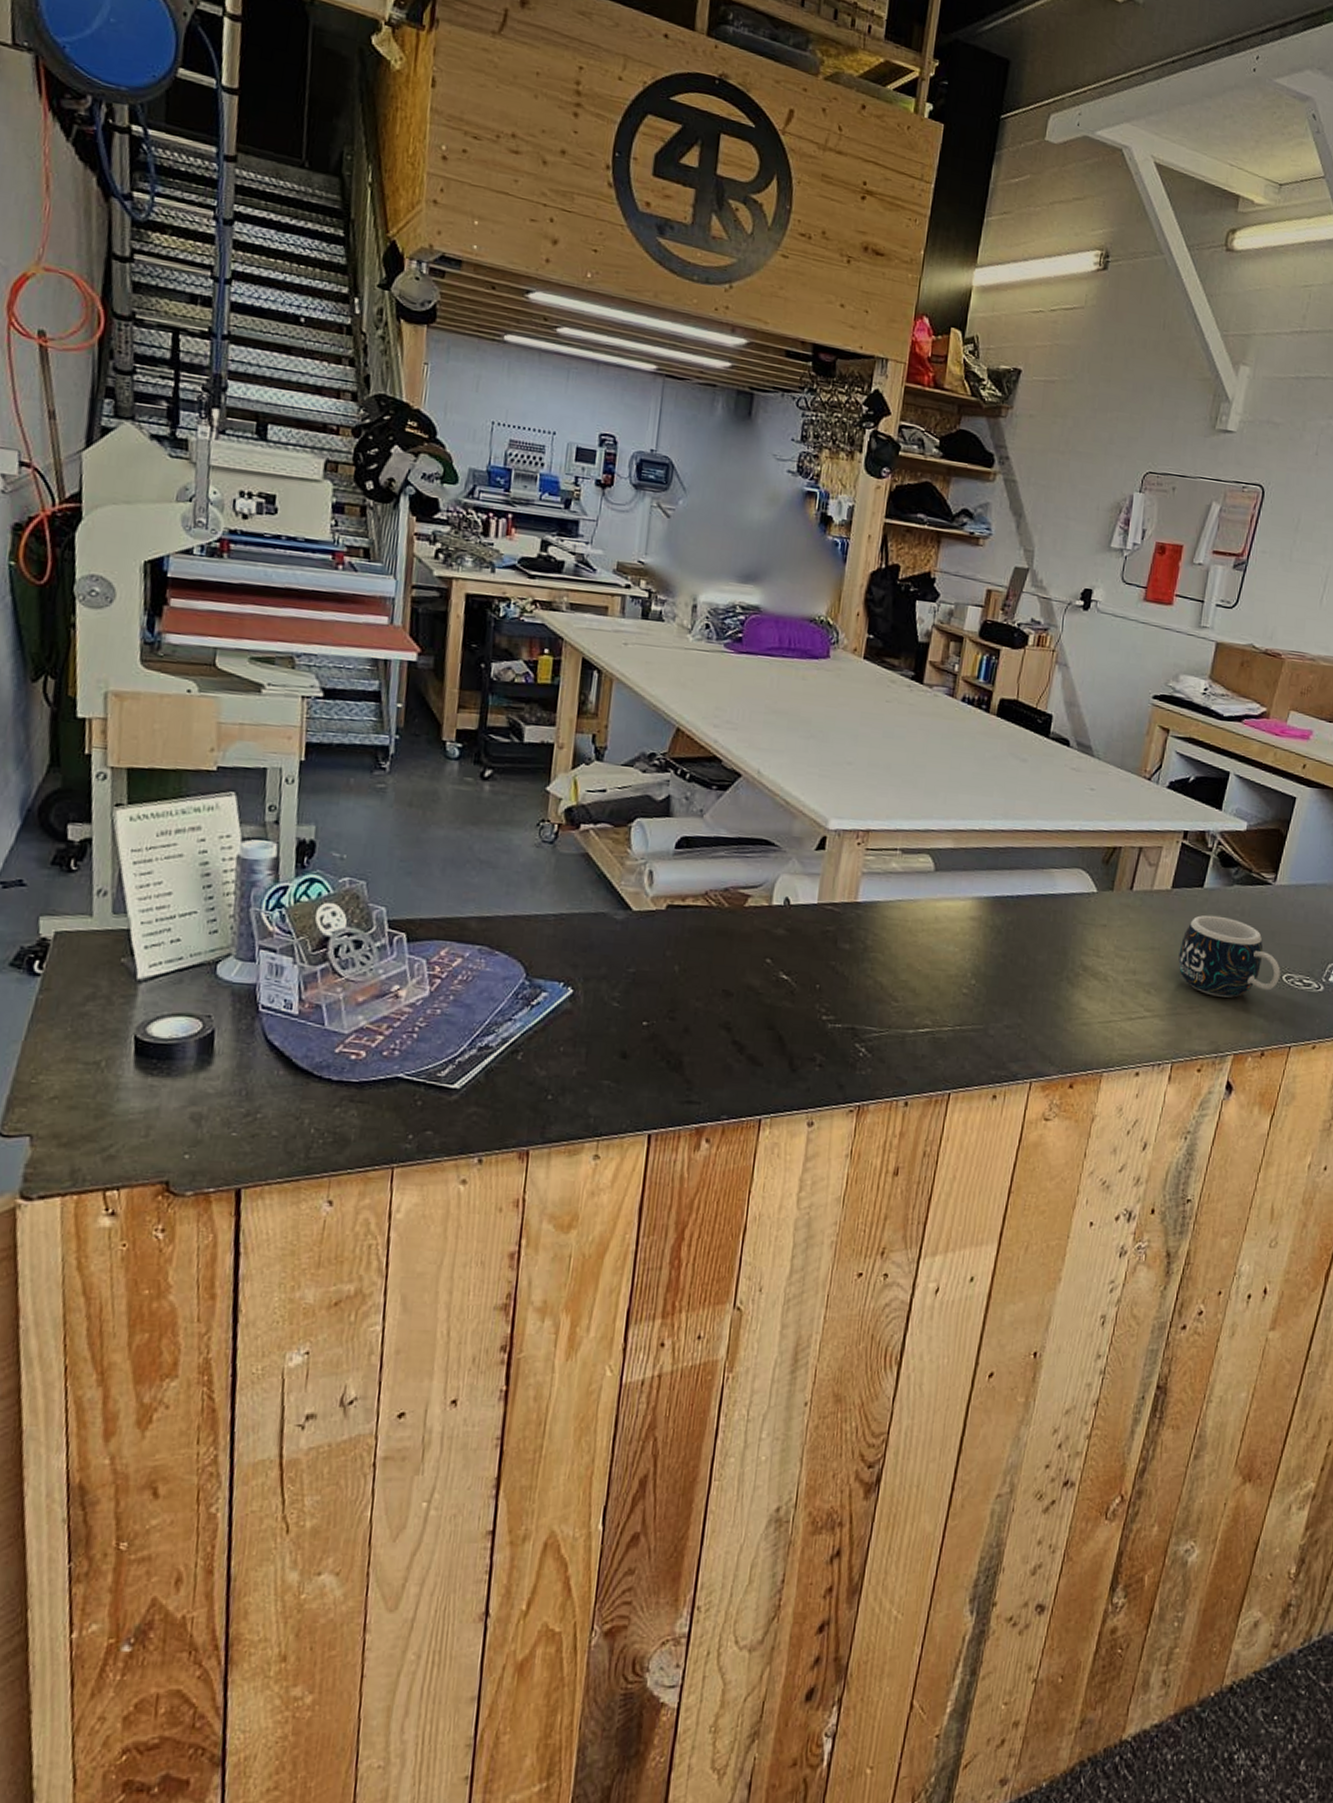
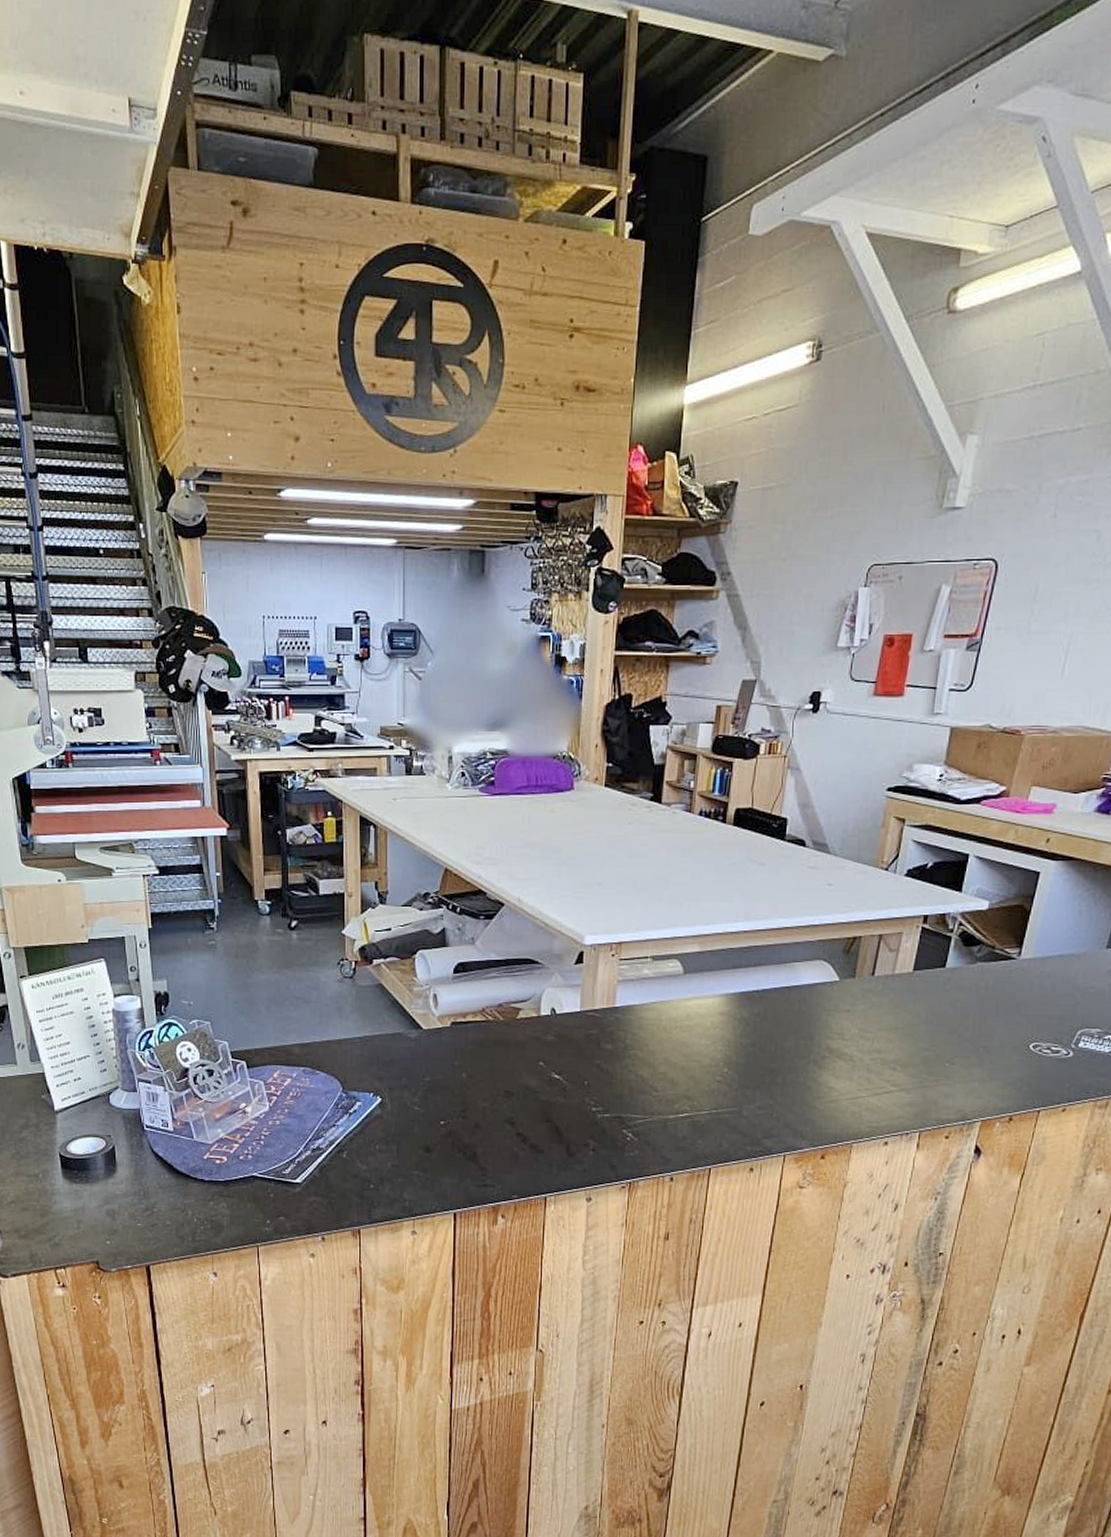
mug: present [1178,915,1281,998] -> none [922,993,1027,1069]

